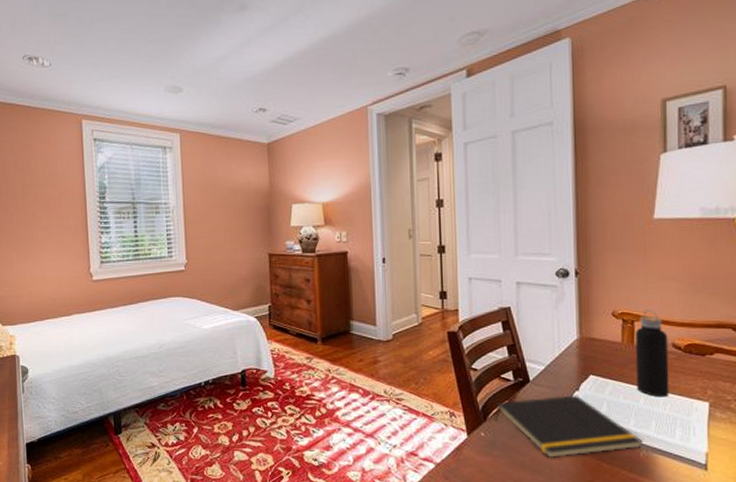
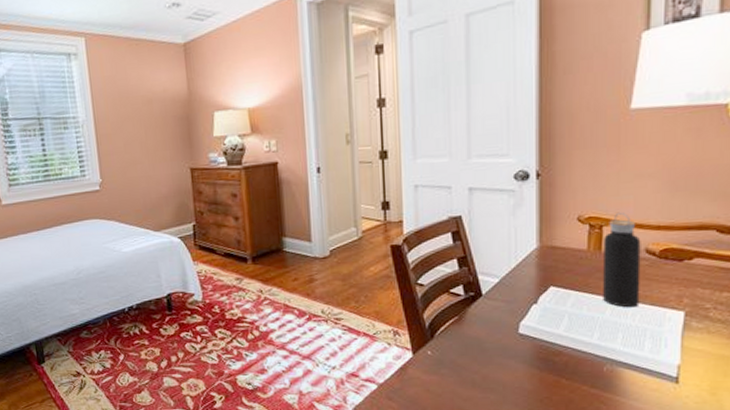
notepad: present [495,395,643,459] -> none [443,308,607,376]

